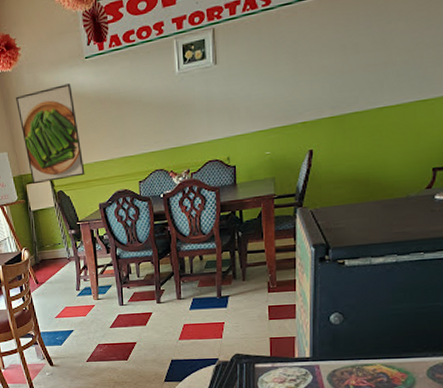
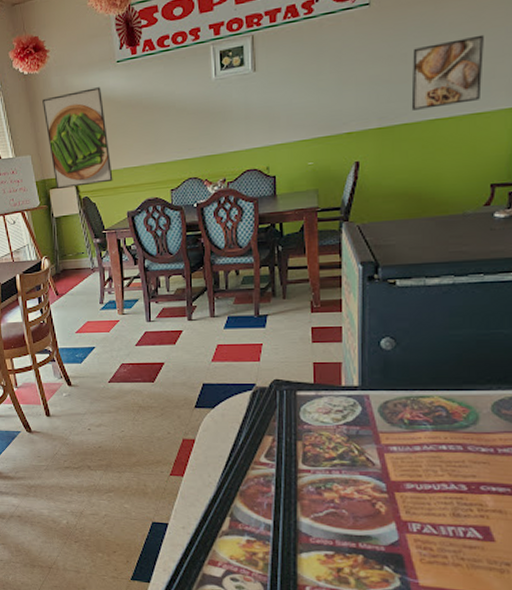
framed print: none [361,22,431,99] -> present [411,34,484,111]

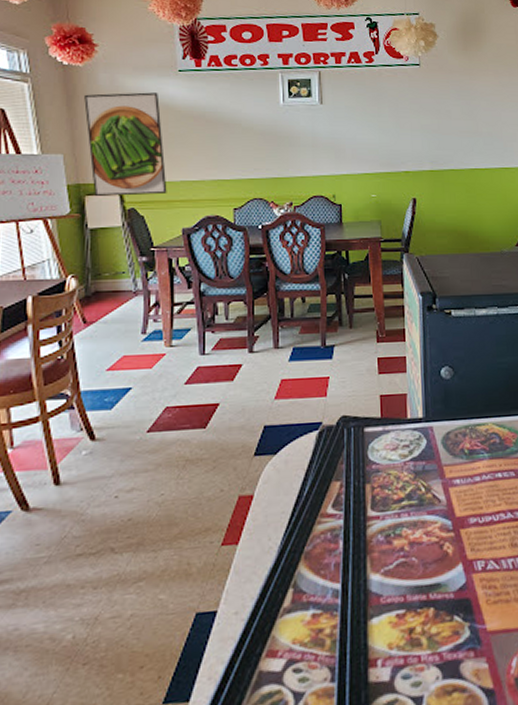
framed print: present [411,34,484,111] -> none [455,106,507,159]

